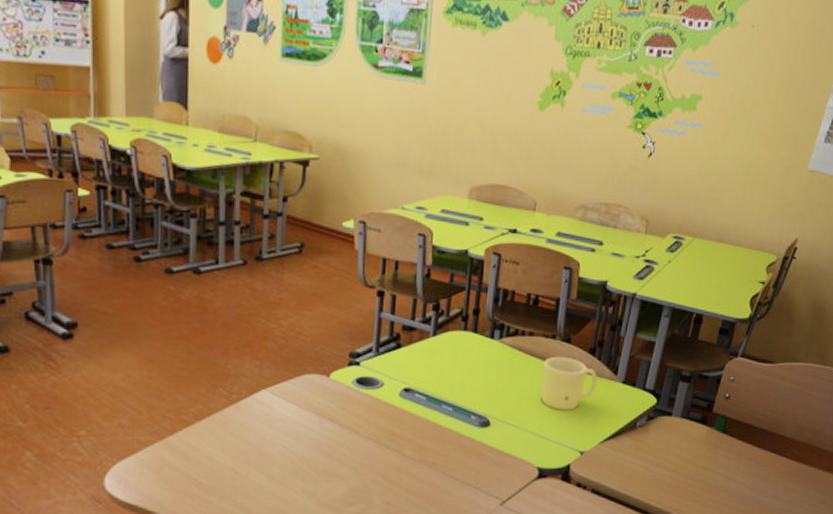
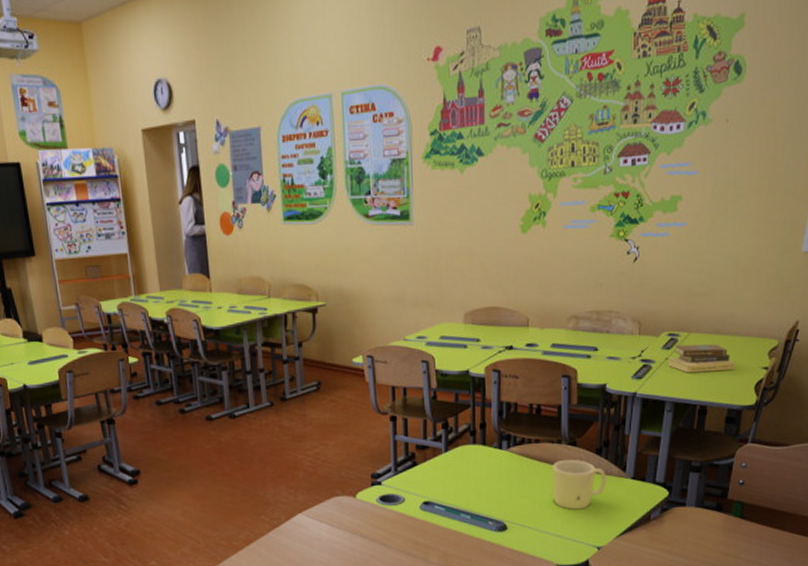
books: none [669,248,735,281] -> present [667,344,736,373]

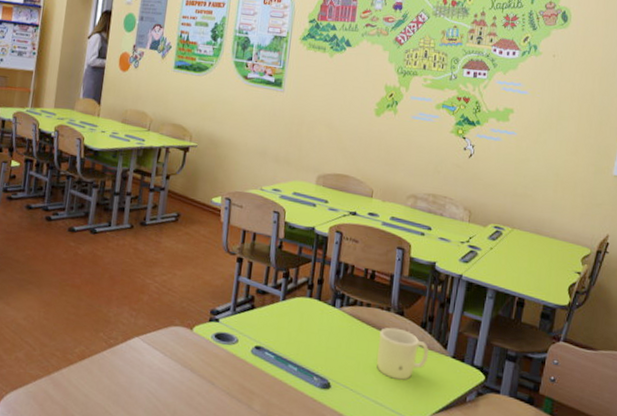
books: present [667,344,736,373] -> none [491,237,553,269]

